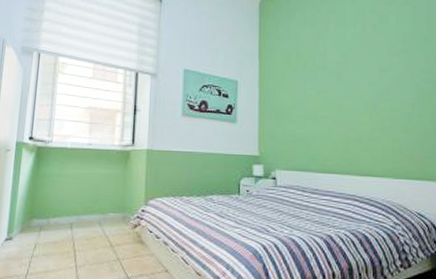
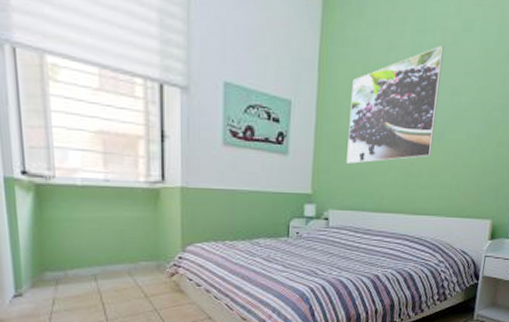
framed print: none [288,34,370,130] -> present [346,45,444,164]

